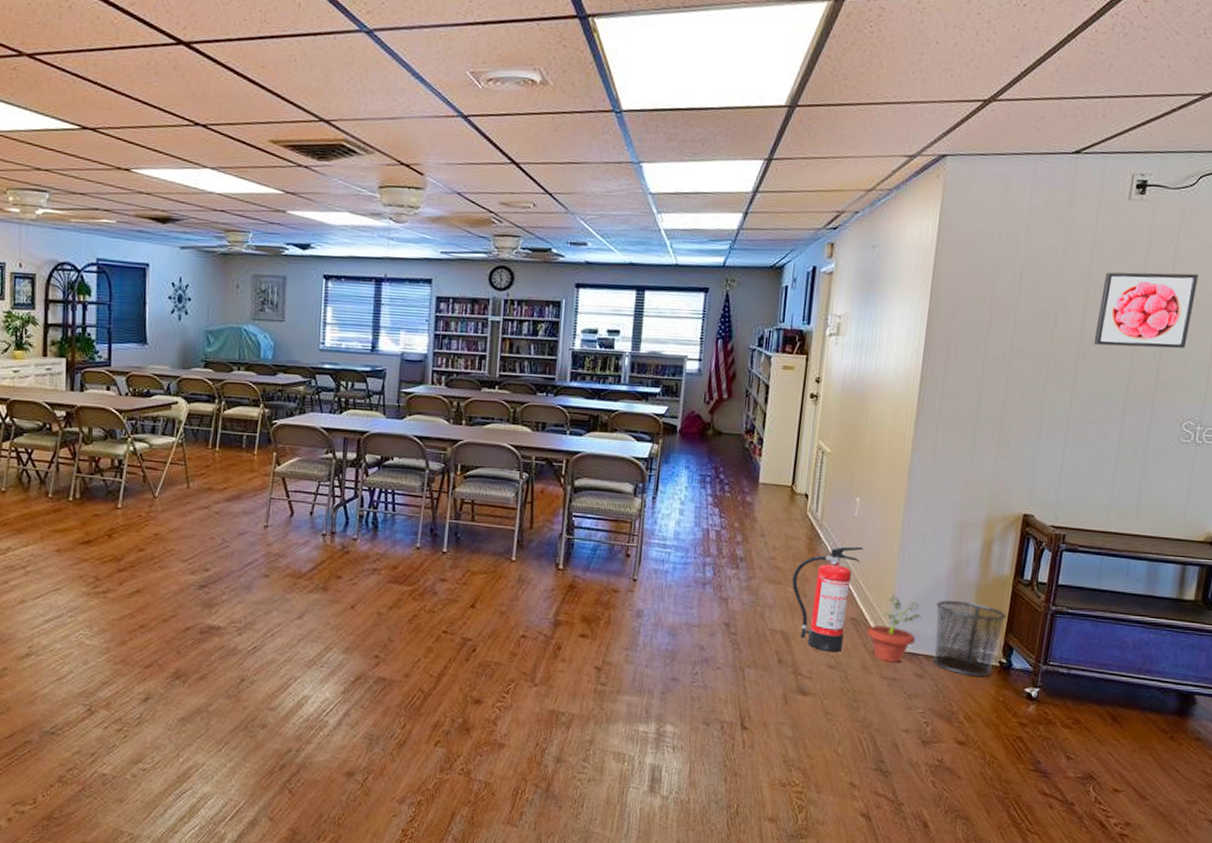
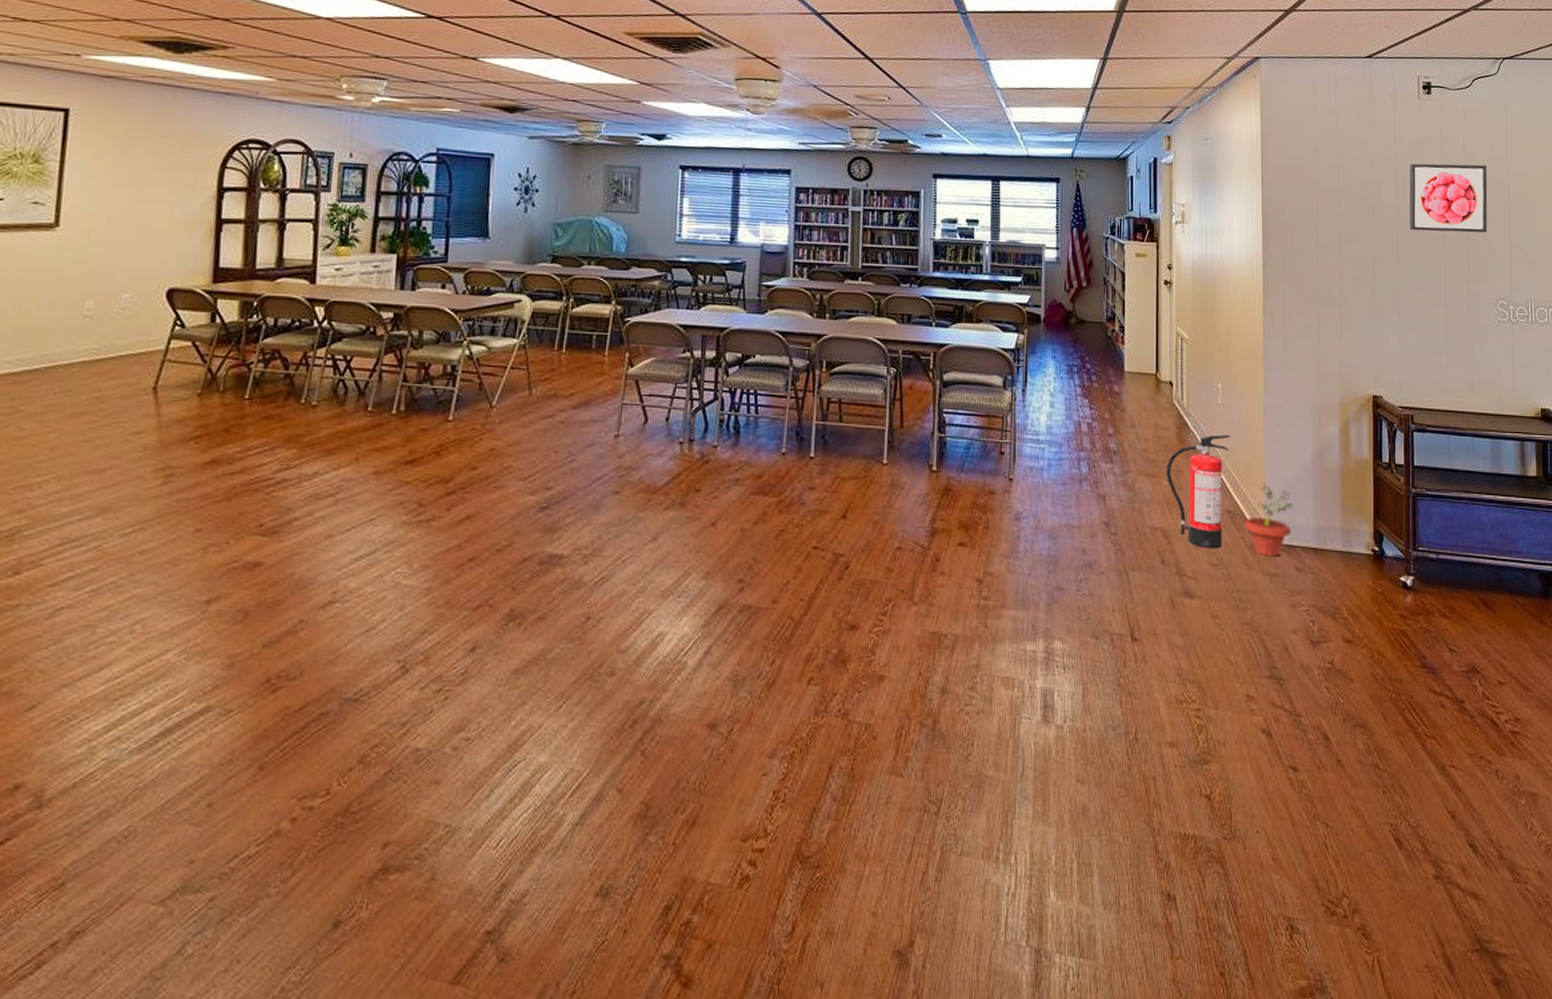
waste bin: present [933,600,1007,676] -> none [1306,487,1372,566]

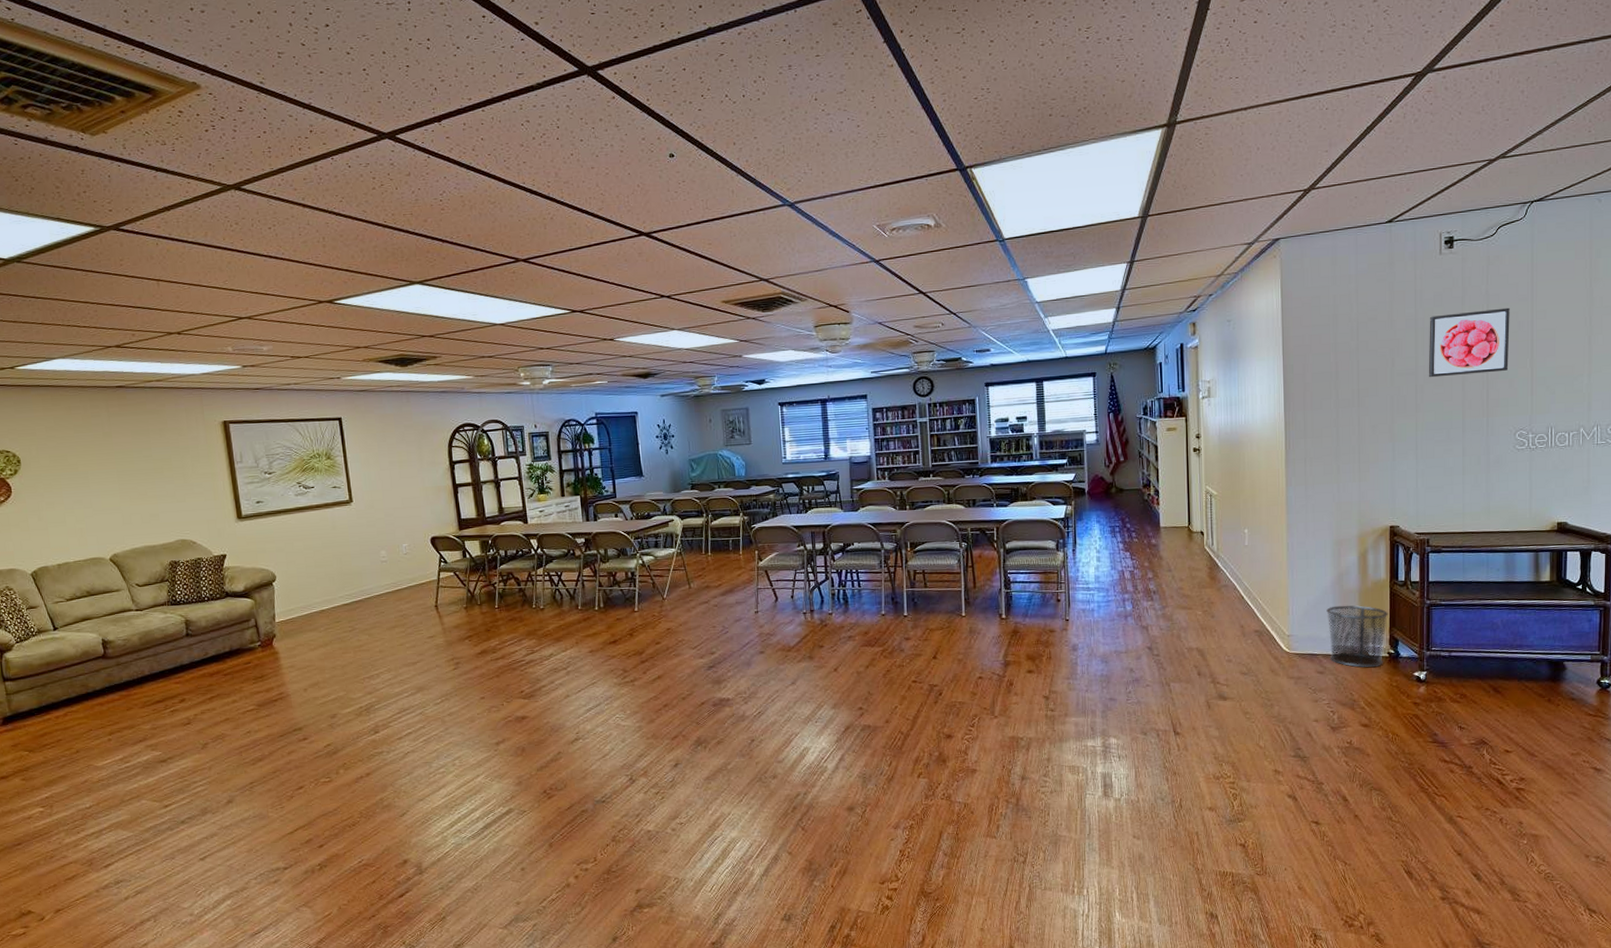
fire extinguisher: present [1166,434,1231,548] -> none [1200,570,1257,661]
potted plant: present [1244,483,1294,556] -> none [1270,606,1315,664]
waste bin: none [1306,487,1372,566] -> present [1326,605,1388,667]

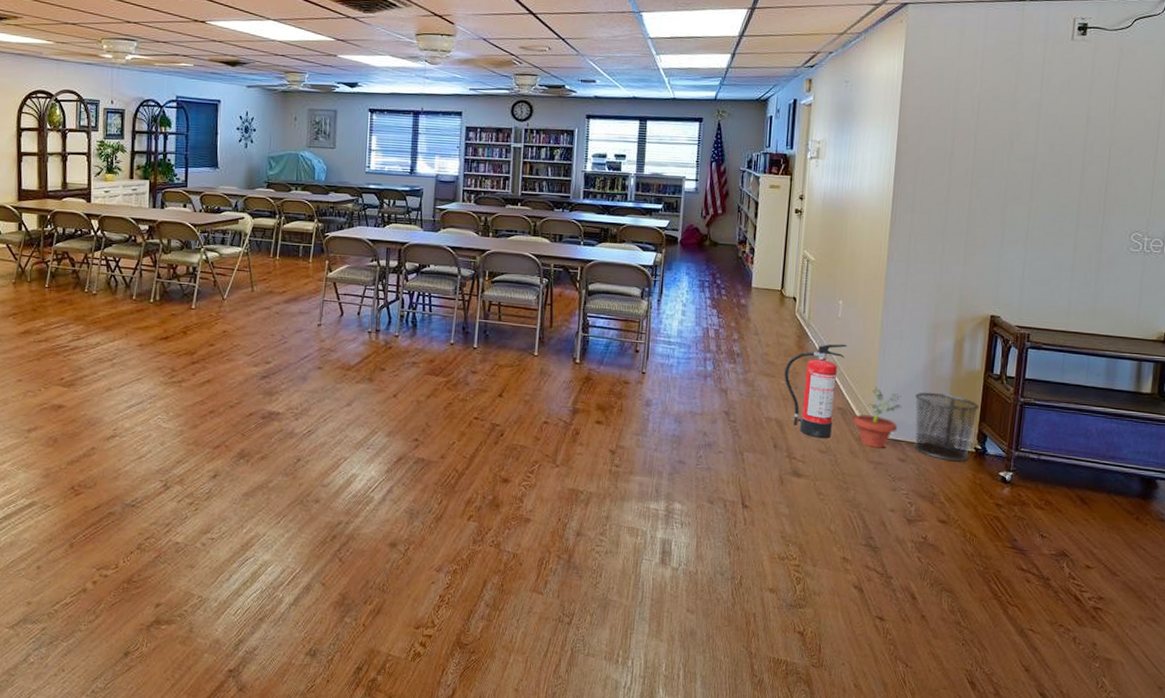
fire extinguisher: none [1200,570,1257,661] -> present [784,343,847,438]
potted plant: none [1270,606,1315,664] -> present [853,387,902,448]
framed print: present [1428,307,1510,378] -> none [1046,102,1138,169]

